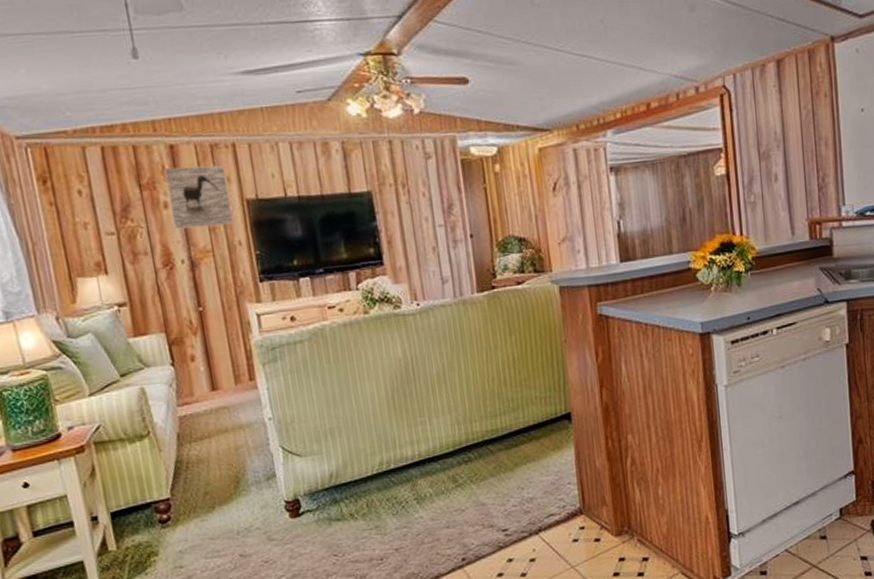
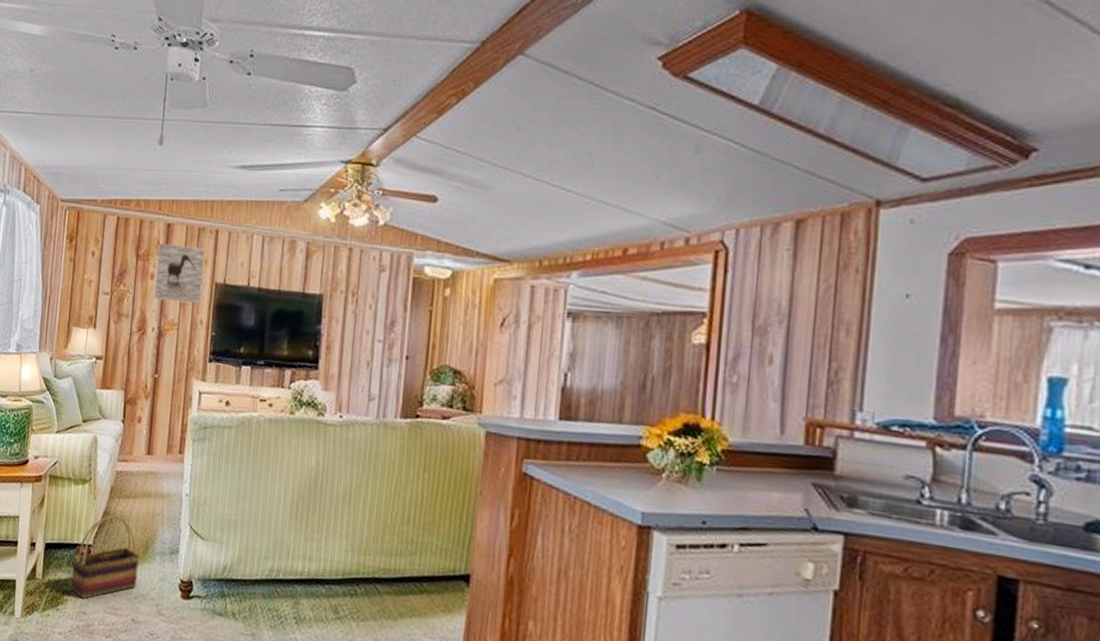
basket: none [150,459,236,554] -> present [70,514,140,599]

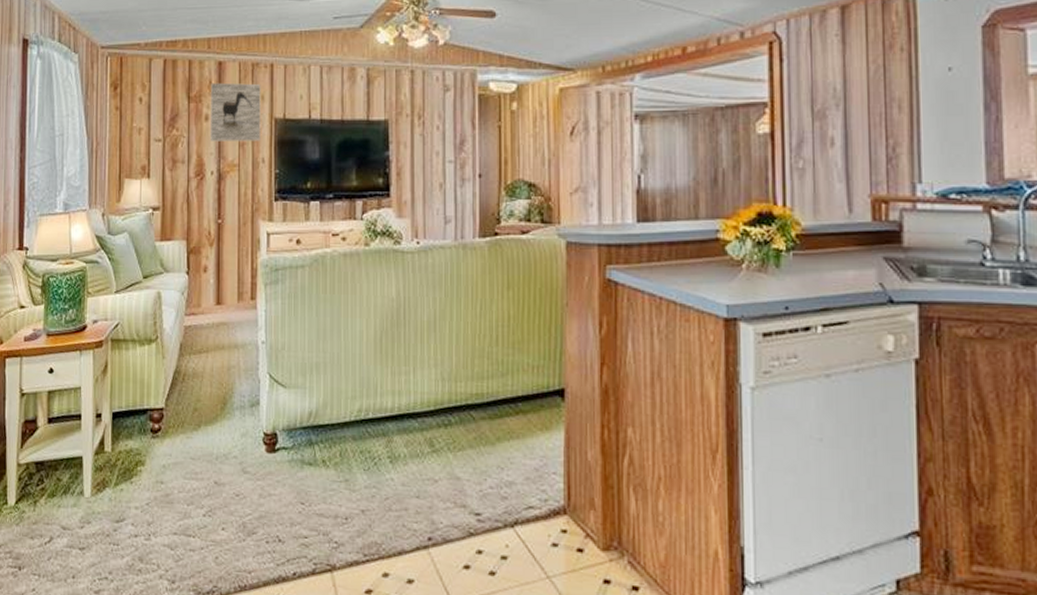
basket: present [70,514,140,599] -> none [144,372,218,467]

